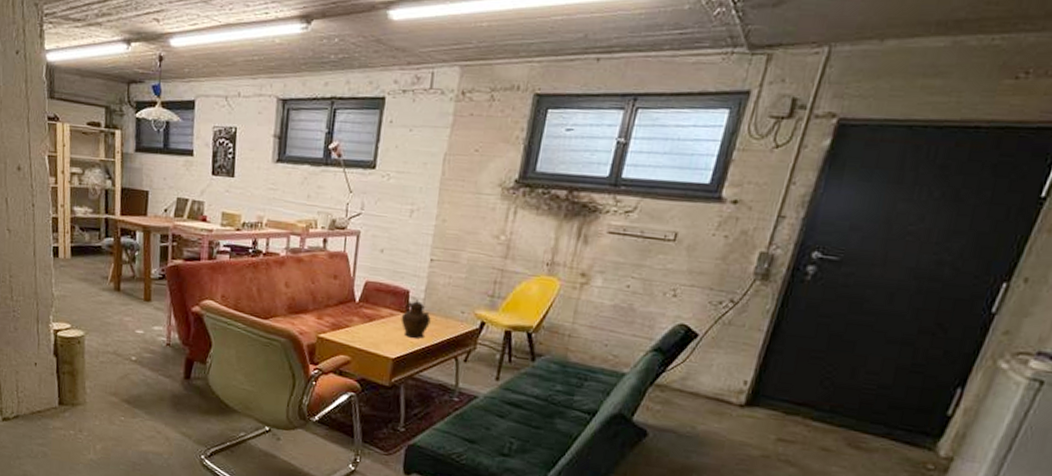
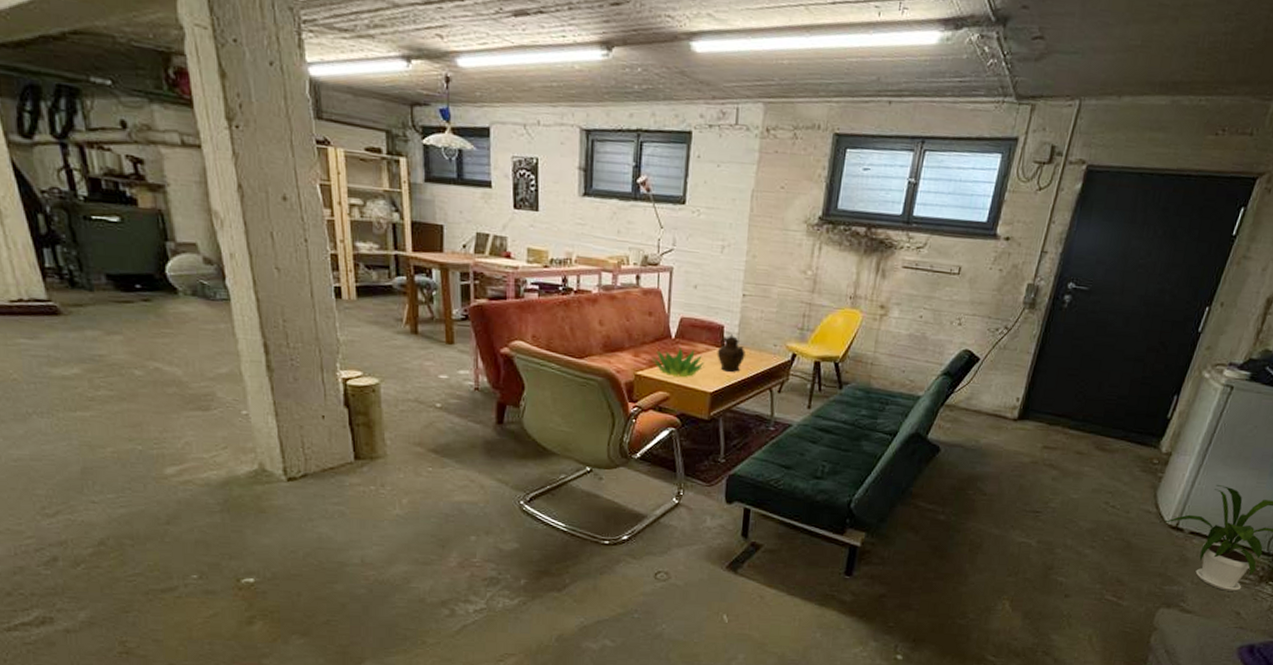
decorative plant: none [334,312,388,342] -> present [651,348,705,377]

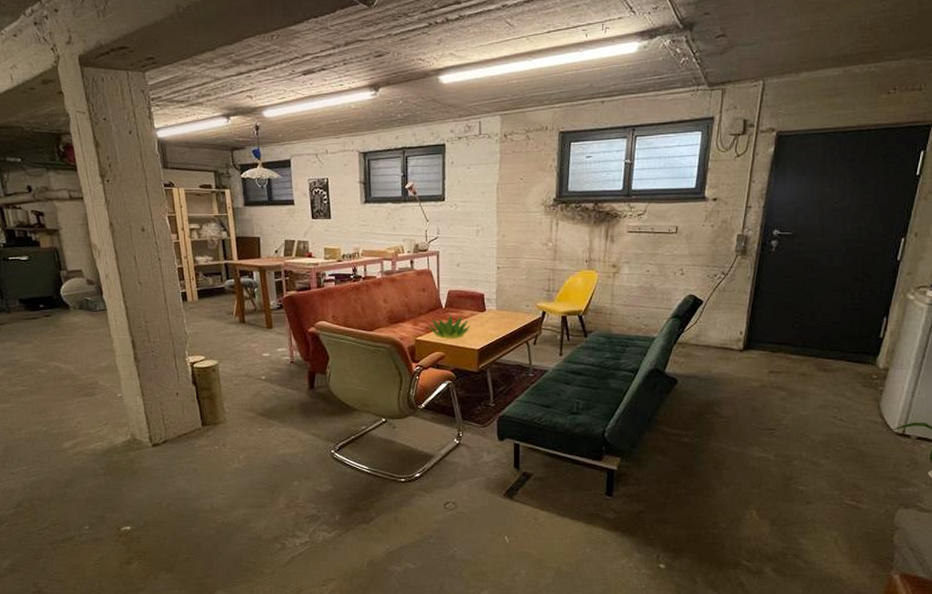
teapot: present [717,334,745,372] -> none [480,300,503,331]

